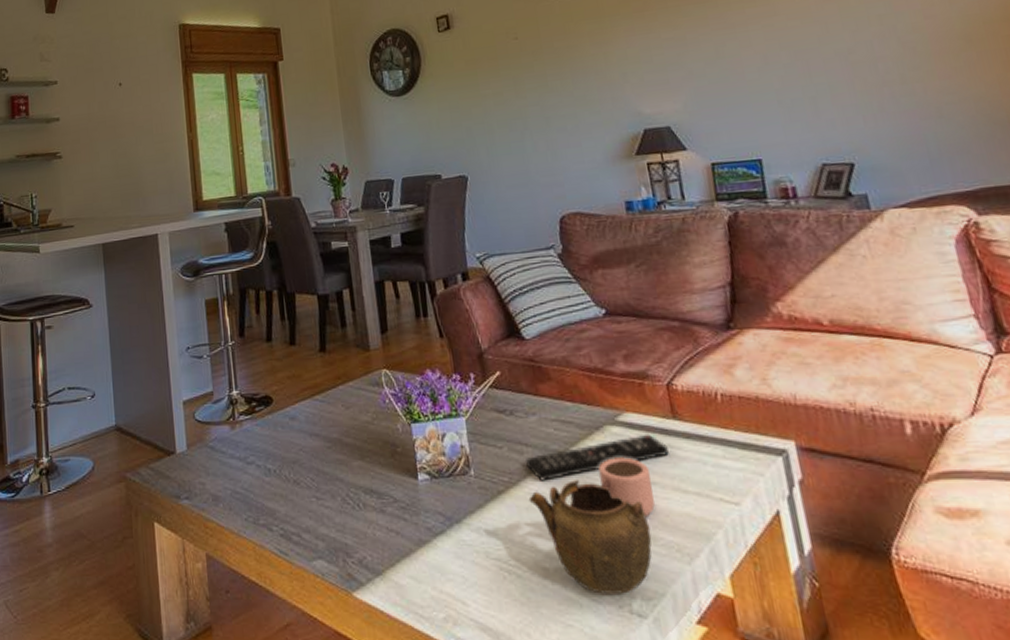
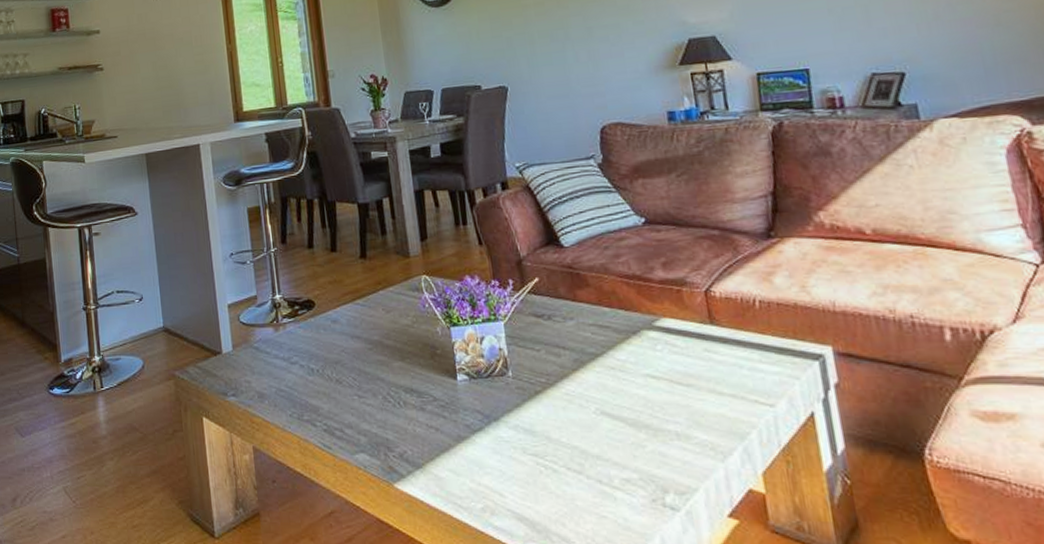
remote control: present [525,433,669,481] -> none [562,338,705,382]
teapot: present [528,480,652,594] -> none [565,382,686,488]
mug: present [598,457,655,516] -> none [635,360,690,416]

